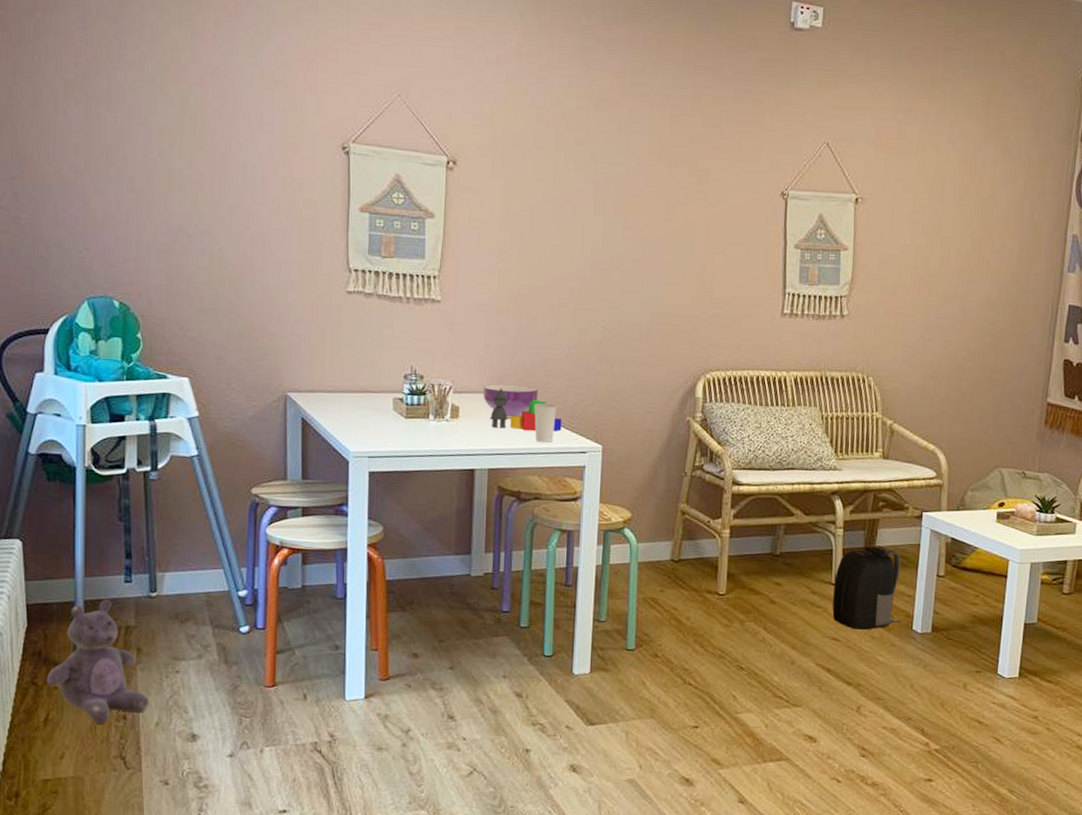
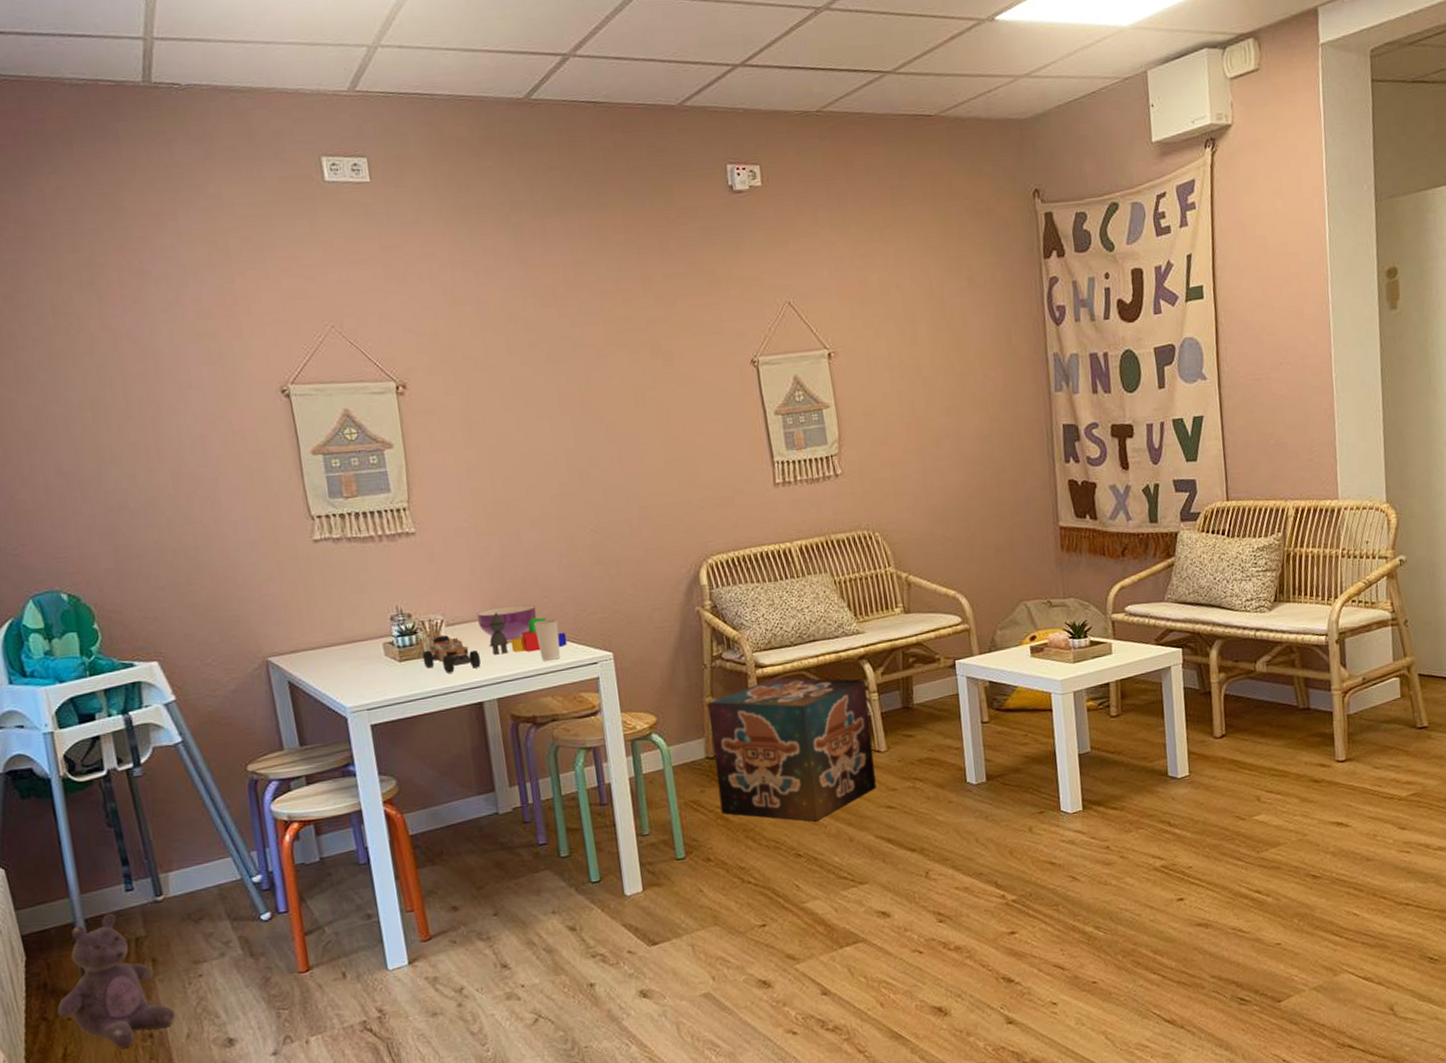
toy car: none [427,401,480,437] -> present [422,635,481,673]
toy box: none [676,497,835,639] -> present [708,677,877,822]
backpack: present [832,546,901,630] -> none [878,703,953,793]

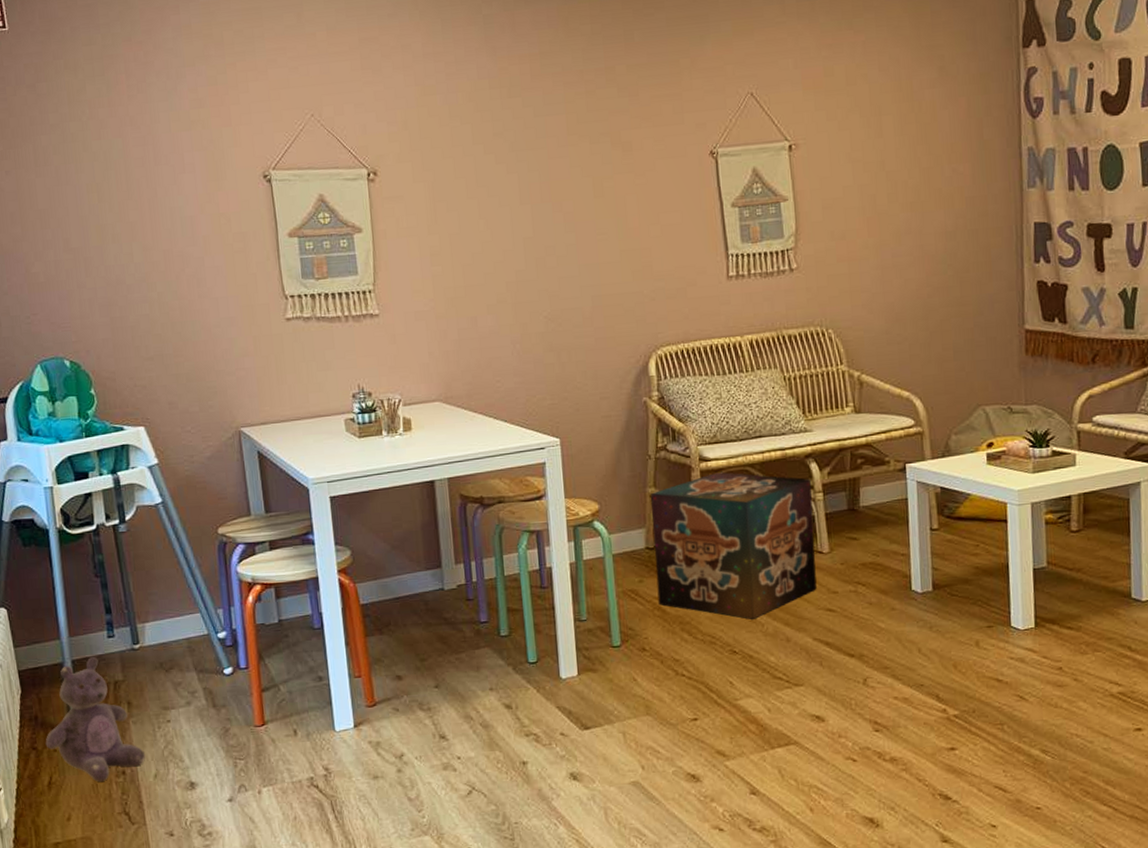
toy car: present [422,635,481,673] -> none [380,414,435,451]
bowl: present [476,605,537,643] -> none [432,388,489,424]
toy blocks: present [488,613,568,655] -> none [442,395,517,436]
cup: present [534,619,561,662] -> none [486,403,510,445]

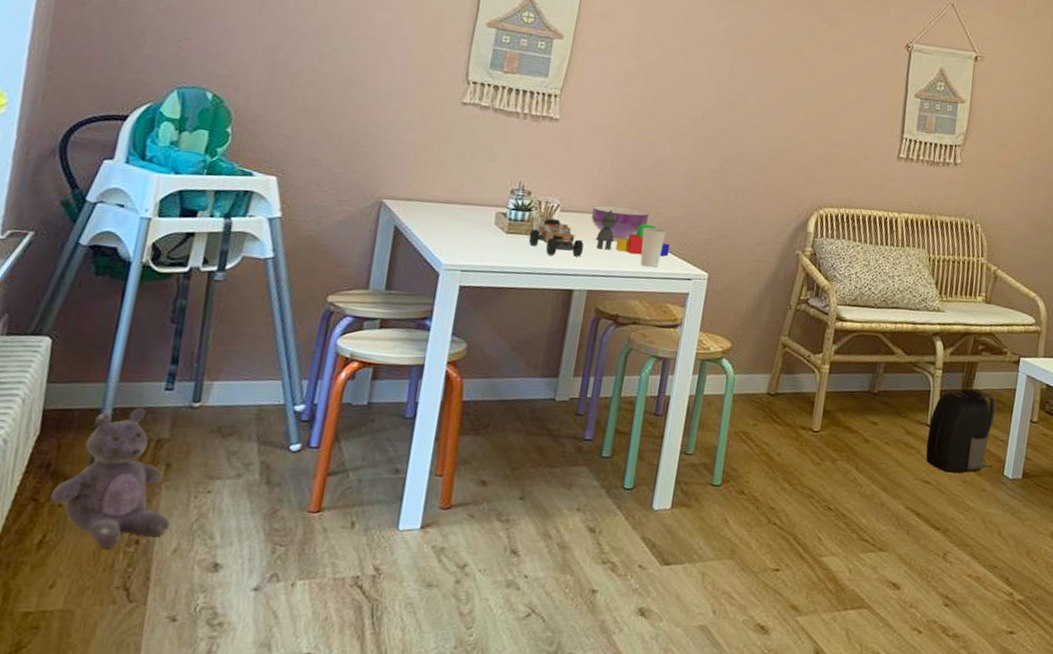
toy car: none [380,414,435,451] -> present [528,218,584,257]
bowl: none [432,388,489,424] -> present [591,205,650,241]
toy blocks: none [442,395,517,436] -> present [595,210,670,257]
cup: none [486,403,510,445] -> present [640,227,666,268]
toy box: present [651,472,817,619] -> none [767,333,935,479]
backpack: none [820,505,898,597] -> present [926,388,997,473]

